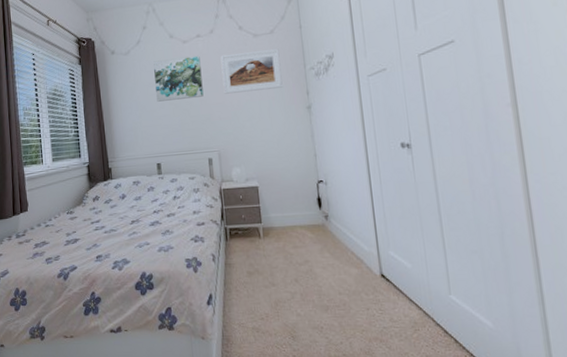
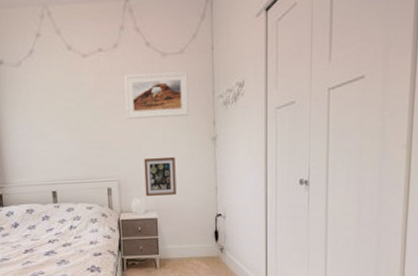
wall art: present [153,55,204,102] -> none [49,73,104,124]
picture frame: none [242,126,276,165] -> present [144,156,177,196]

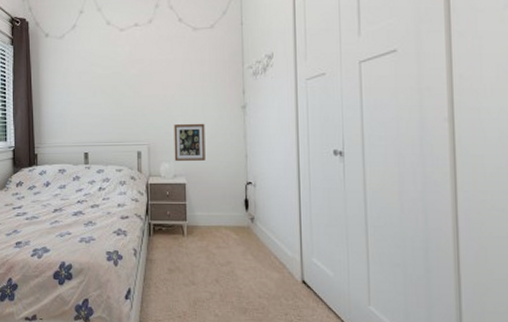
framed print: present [124,72,189,119] -> none [157,44,219,87]

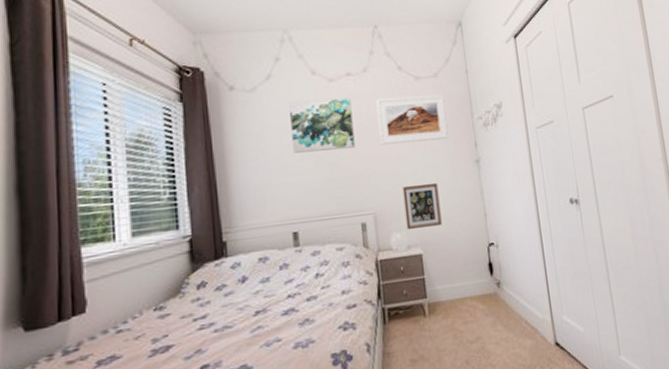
wall art: none [88,45,137,90] -> present [289,97,355,153]
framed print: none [157,44,219,87] -> present [376,94,449,145]

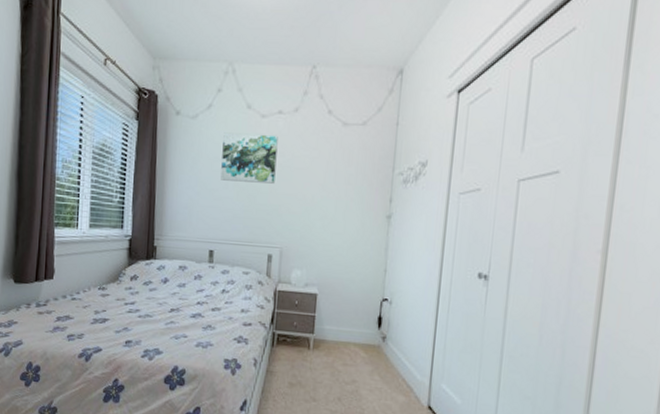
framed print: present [376,94,449,145] -> none [298,141,369,189]
picture frame: present [402,182,442,229] -> none [307,228,345,271]

